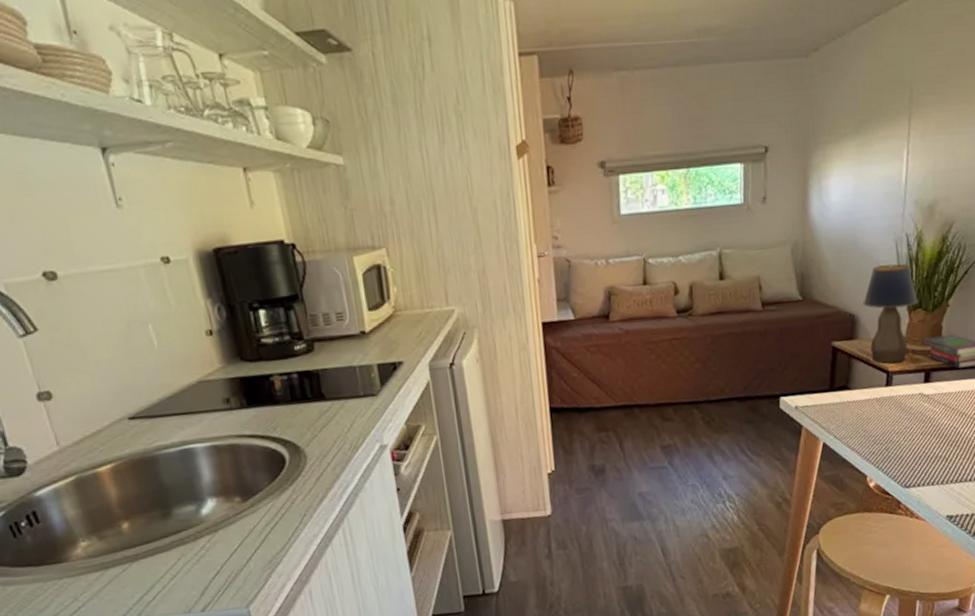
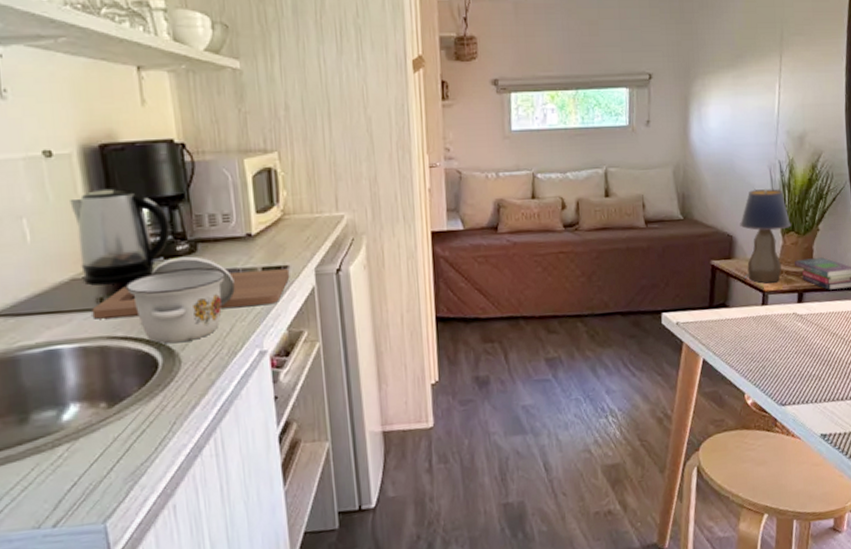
kettle: none [190,291,287,387] -> present [70,188,170,286]
cutting board: none [219,364,405,419] -> present [92,268,290,319]
cooking pot: none [248,355,353,441] -> present [125,256,235,344]

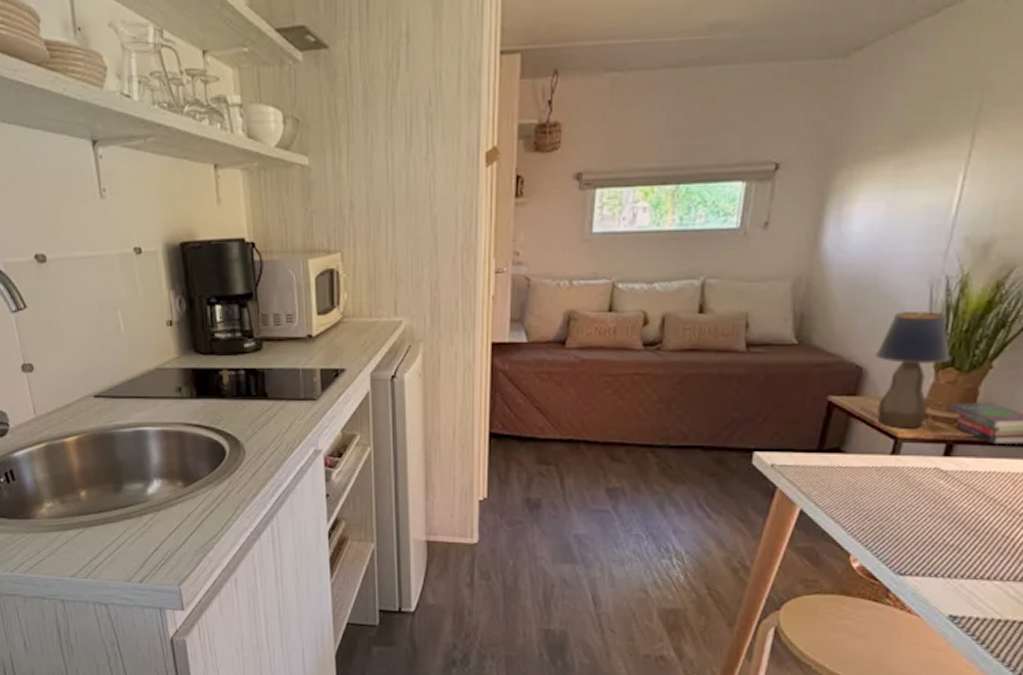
kettle: present [70,188,170,286] -> none [155,285,239,376]
cutting board: present [92,268,290,319] -> none [172,372,346,407]
cooking pot: present [125,256,235,344] -> none [199,353,295,435]

